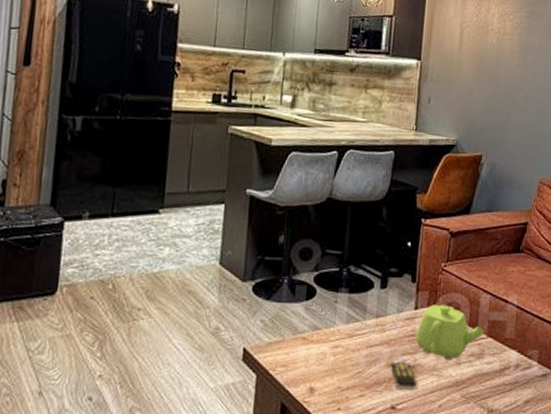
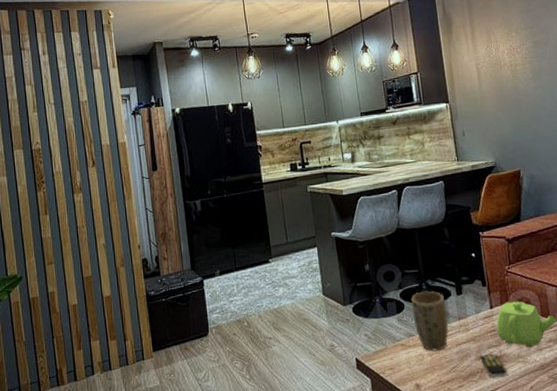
plant pot: none [322,278,366,351] -> present [410,291,449,352]

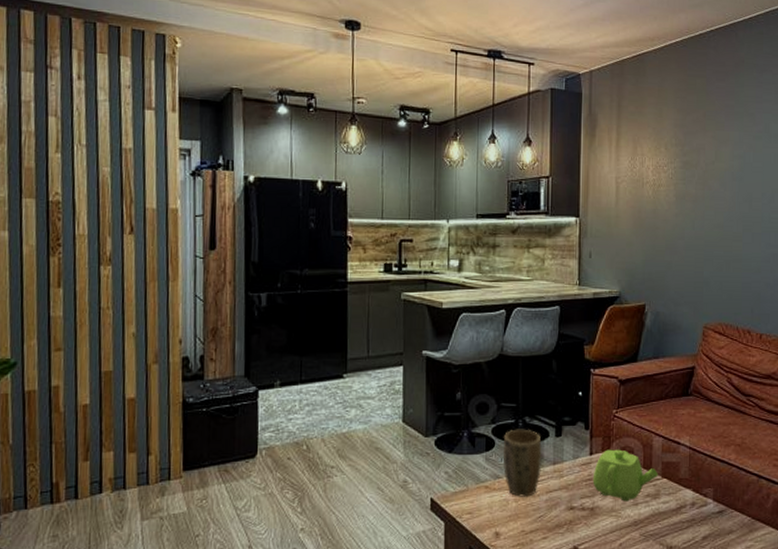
remote control: present [480,354,507,378] -> none [570,505,597,532]

